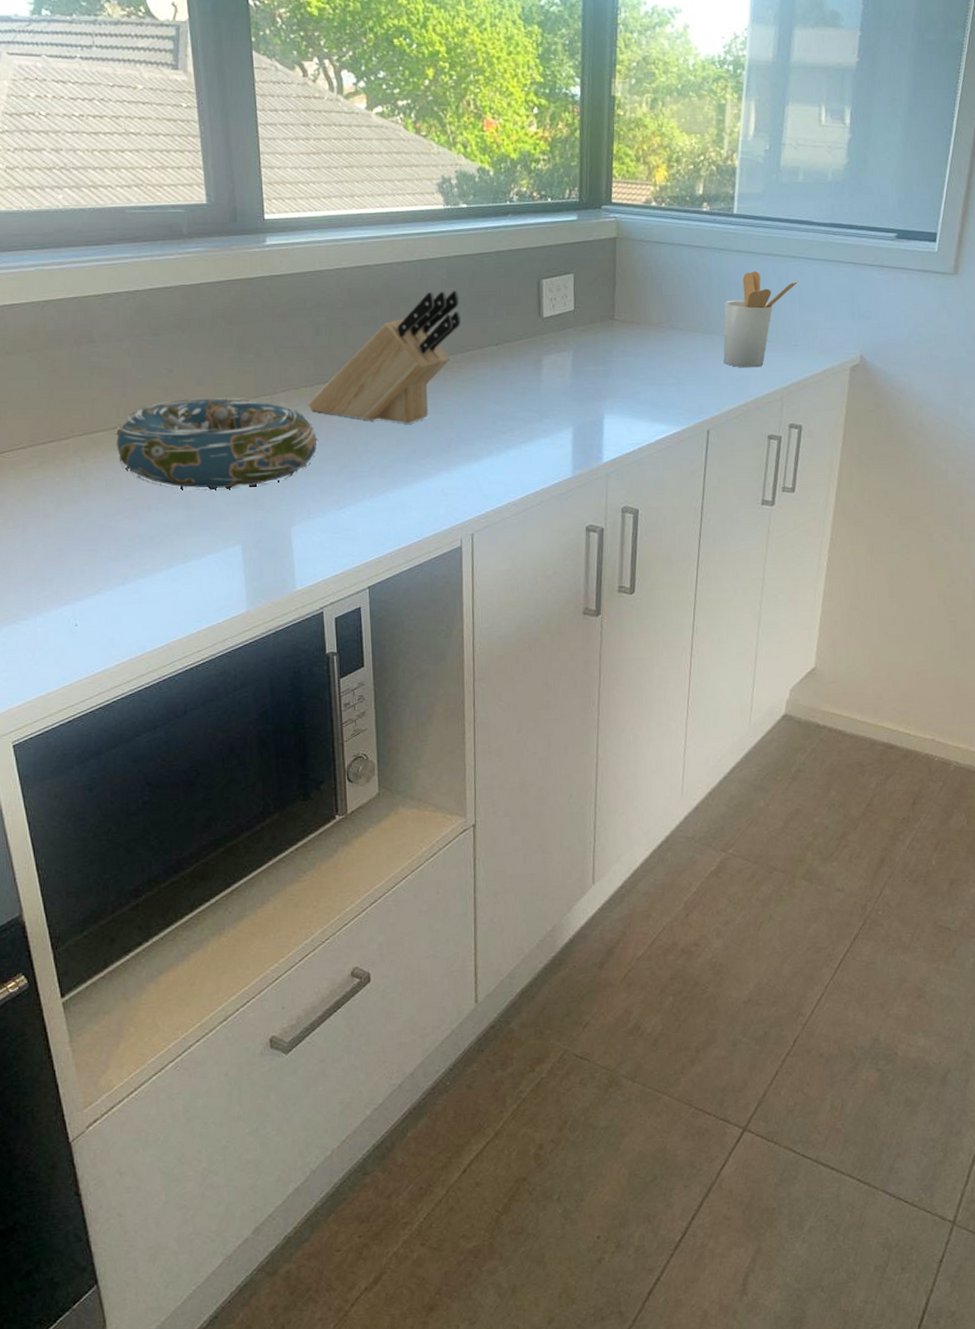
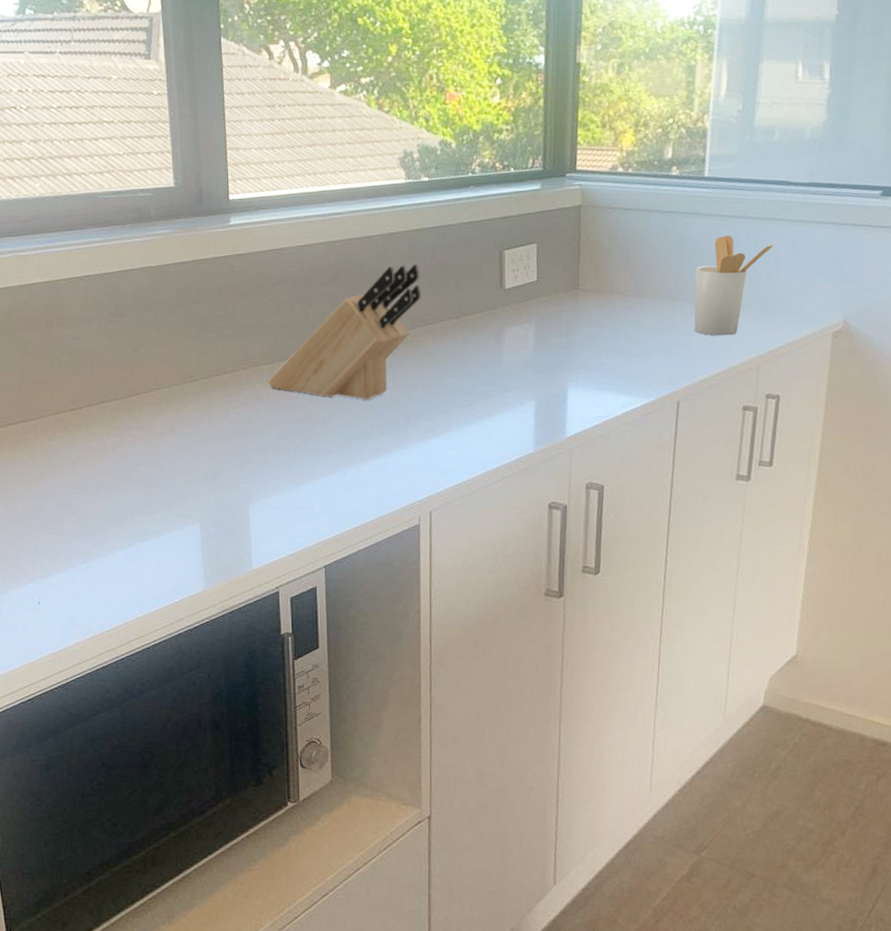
decorative bowl: present [115,397,319,491] -> none [81,375,277,469]

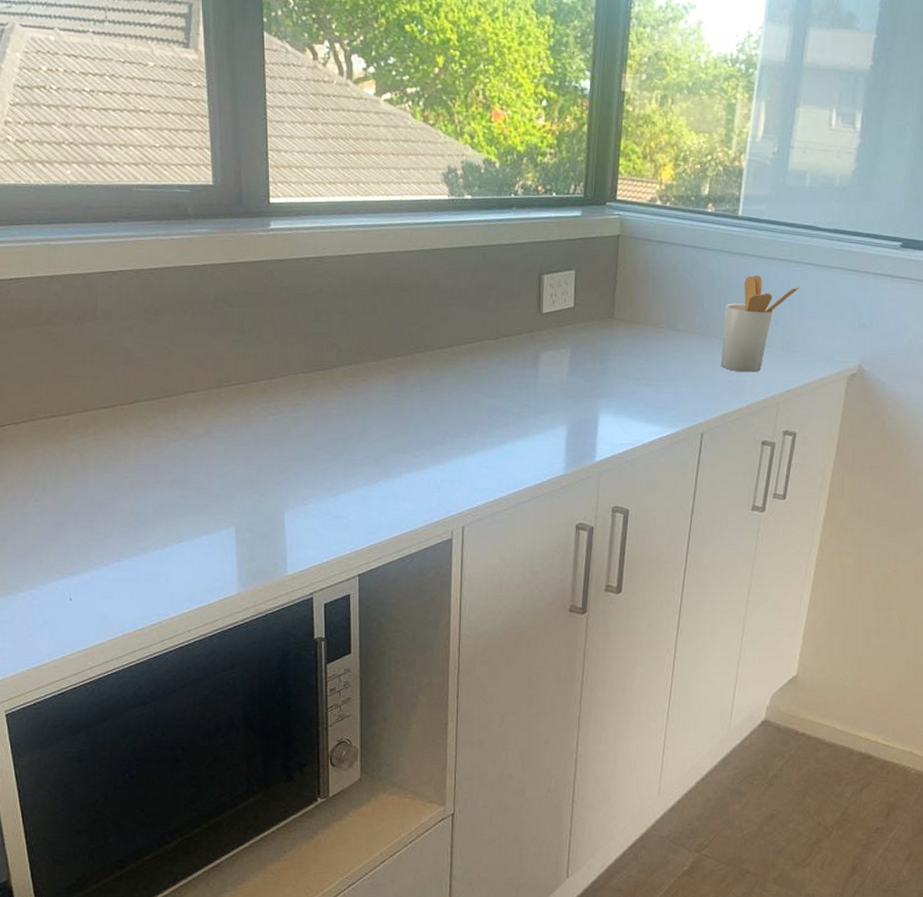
knife block: present [267,263,421,400] -> none [305,282,460,414]

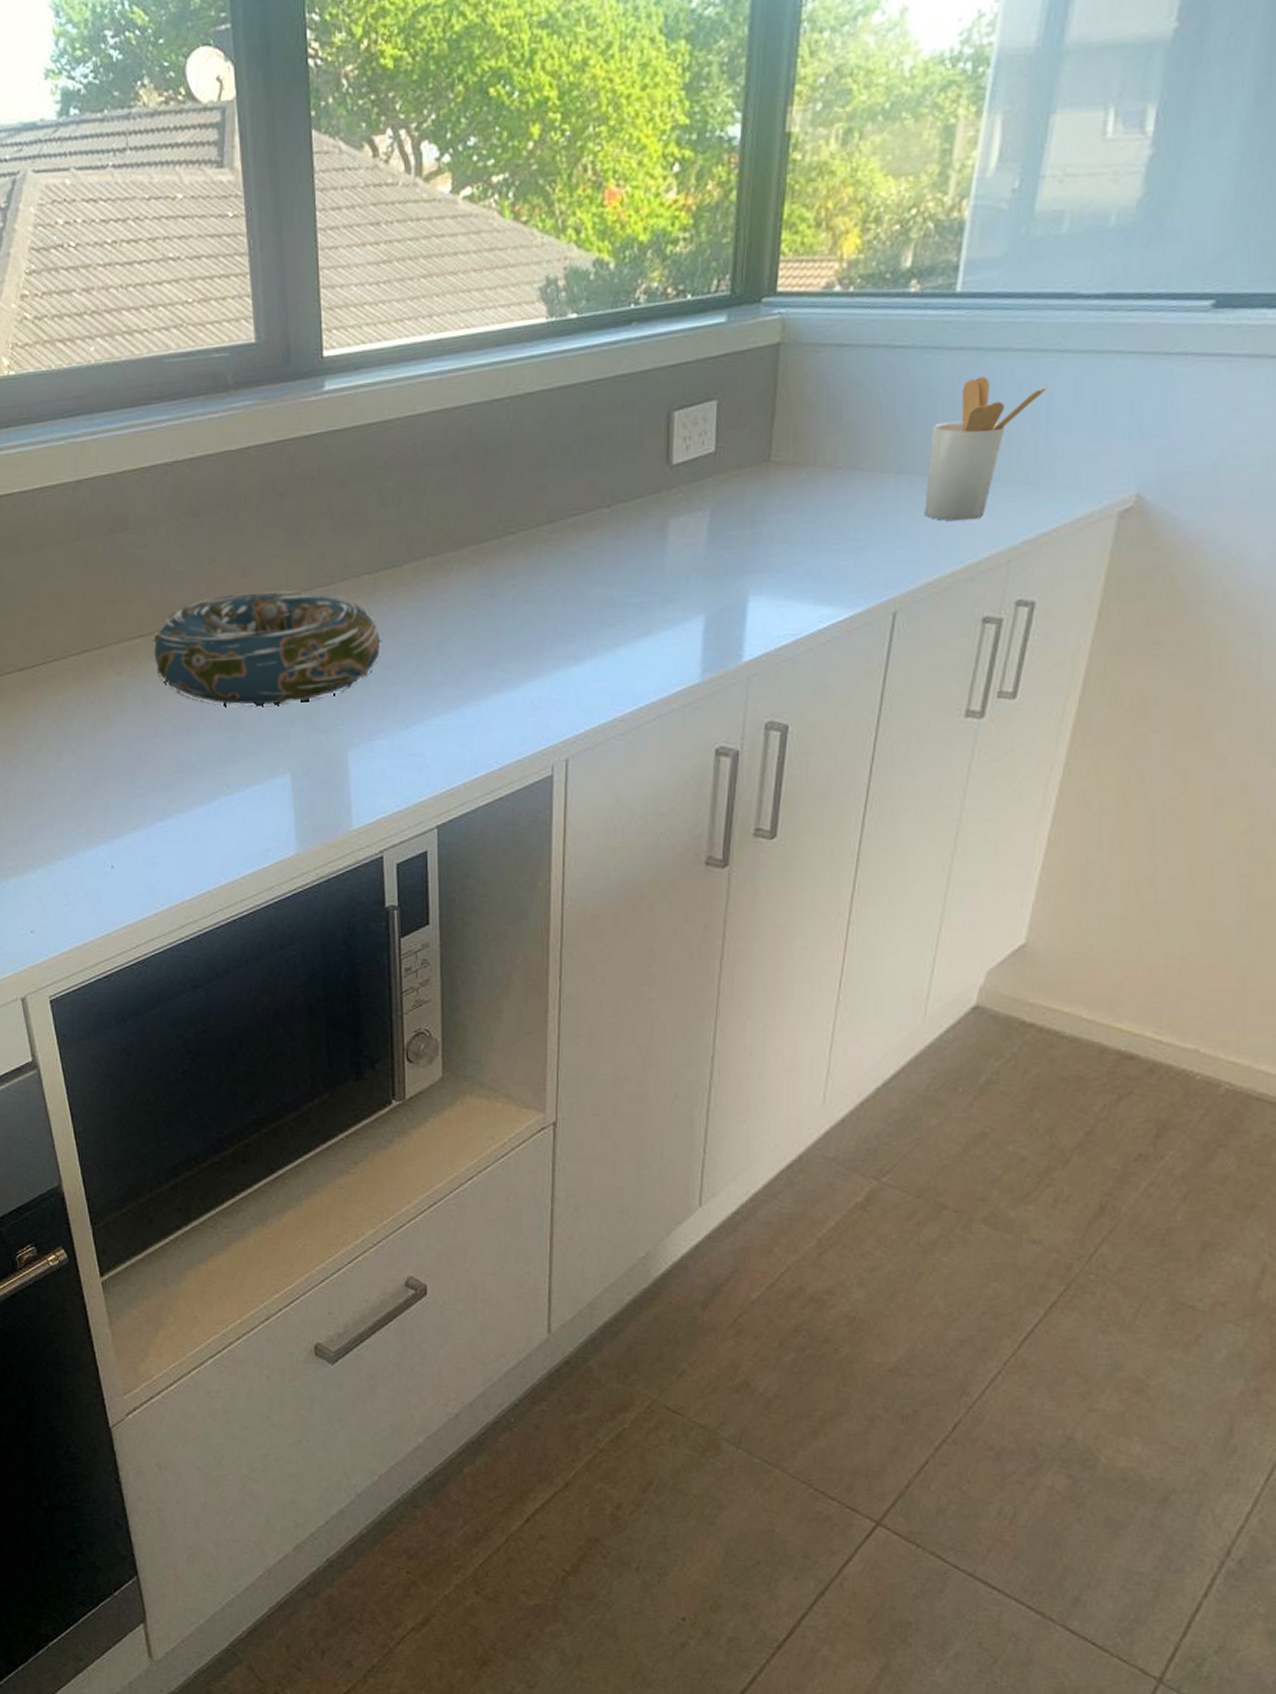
decorative bowl: none [115,379,315,473] -> present [152,590,382,708]

